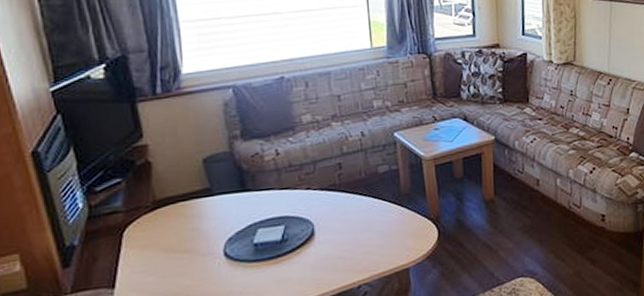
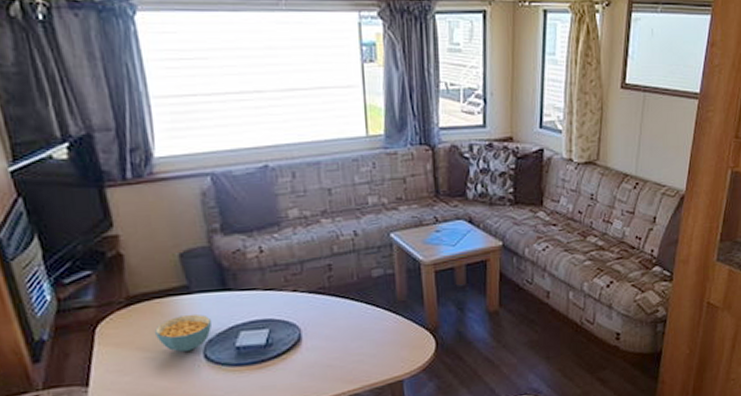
cereal bowl: none [179,214,232,251] -> present [155,313,213,353]

